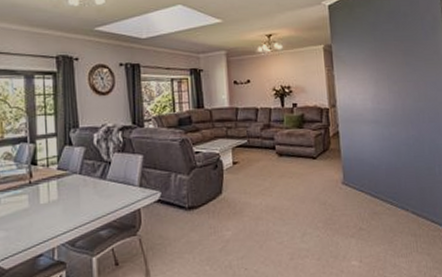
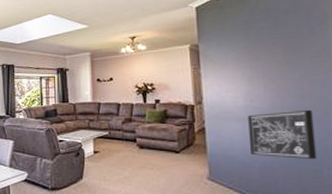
wall art: none [375,110,431,158] -> present [248,109,317,159]

